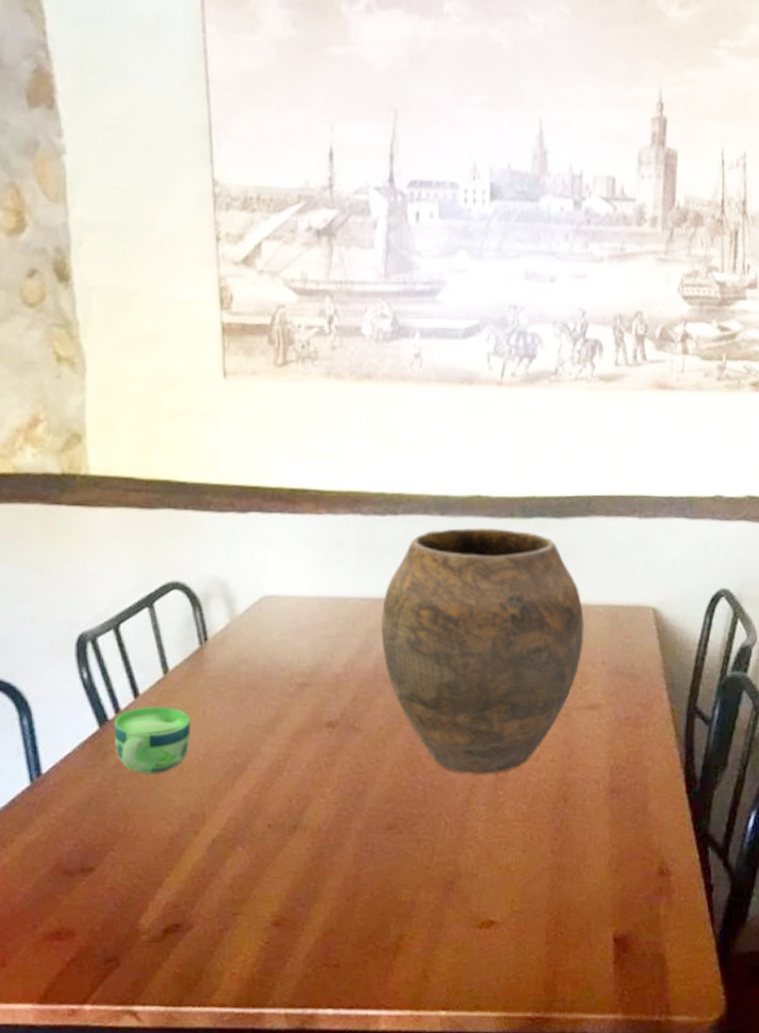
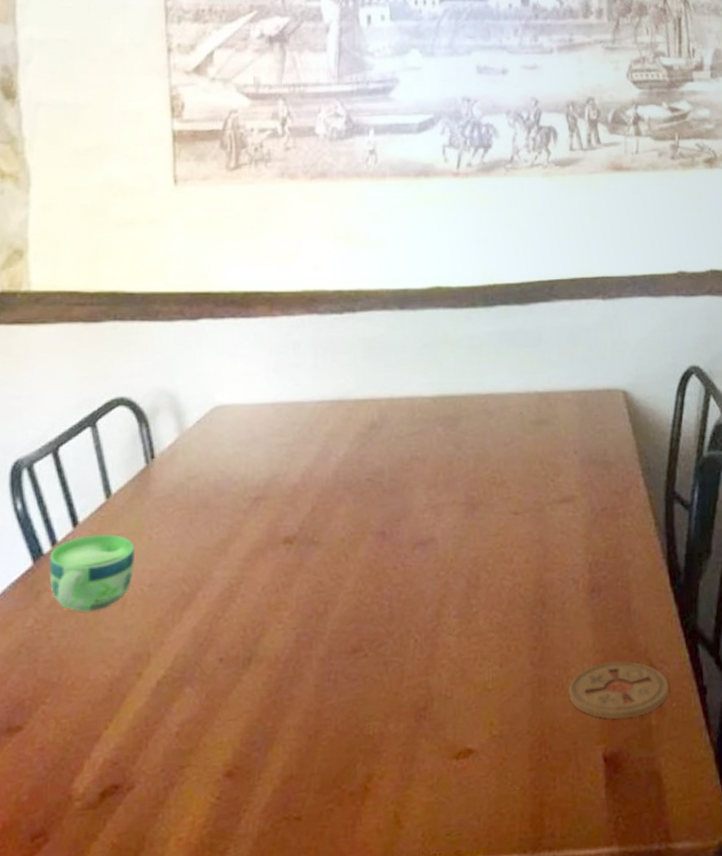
vase: present [380,527,584,775] -> none [340,318,553,584]
coaster: none [584,856,679,907] -> present [568,660,670,720]

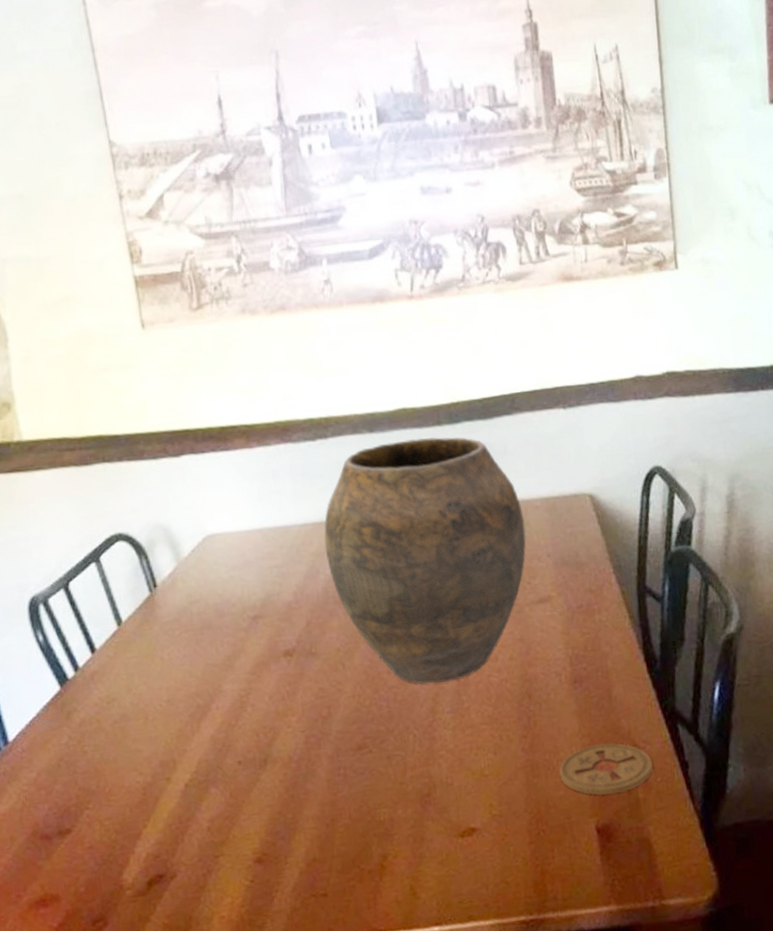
cup: present [49,534,135,612] -> none [74,657,152,728]
vase: none [340,318,553,584] -> present [323,437,527,684]

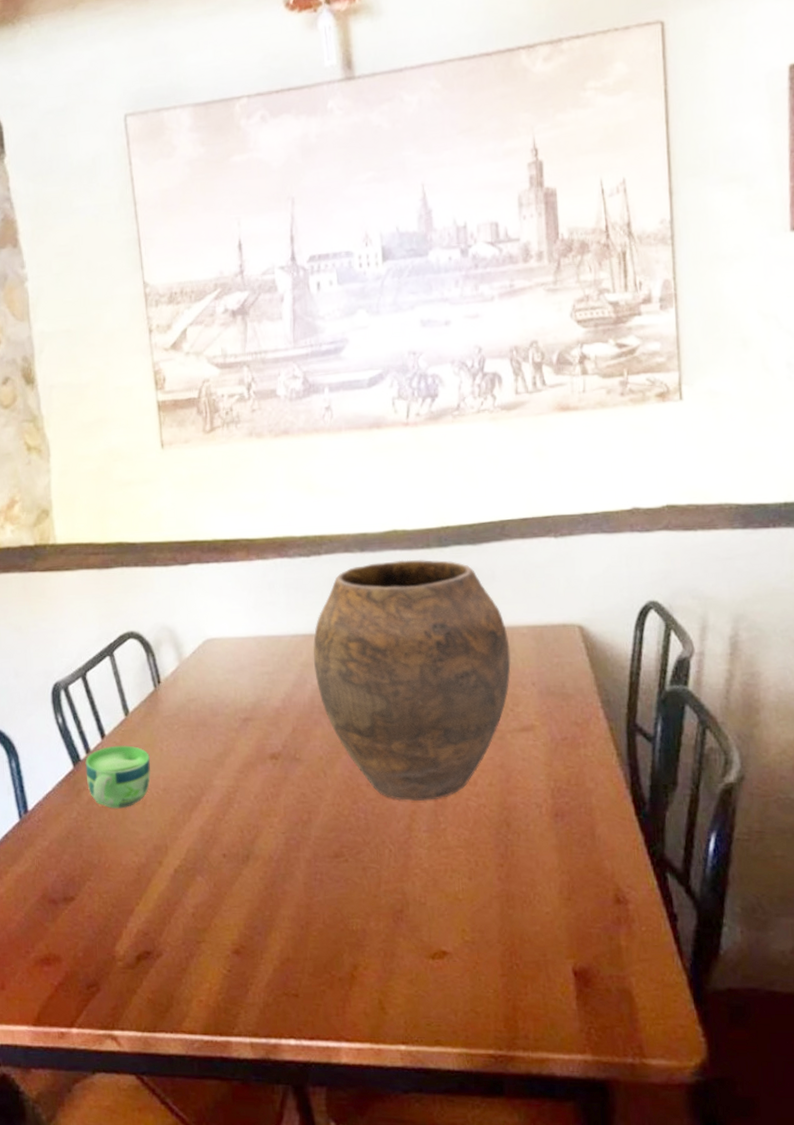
cup: none [74,657,152,728] -> present [85,745,151,809]
coaster: present [559,742,654,796] -> none [536,883,639,938]

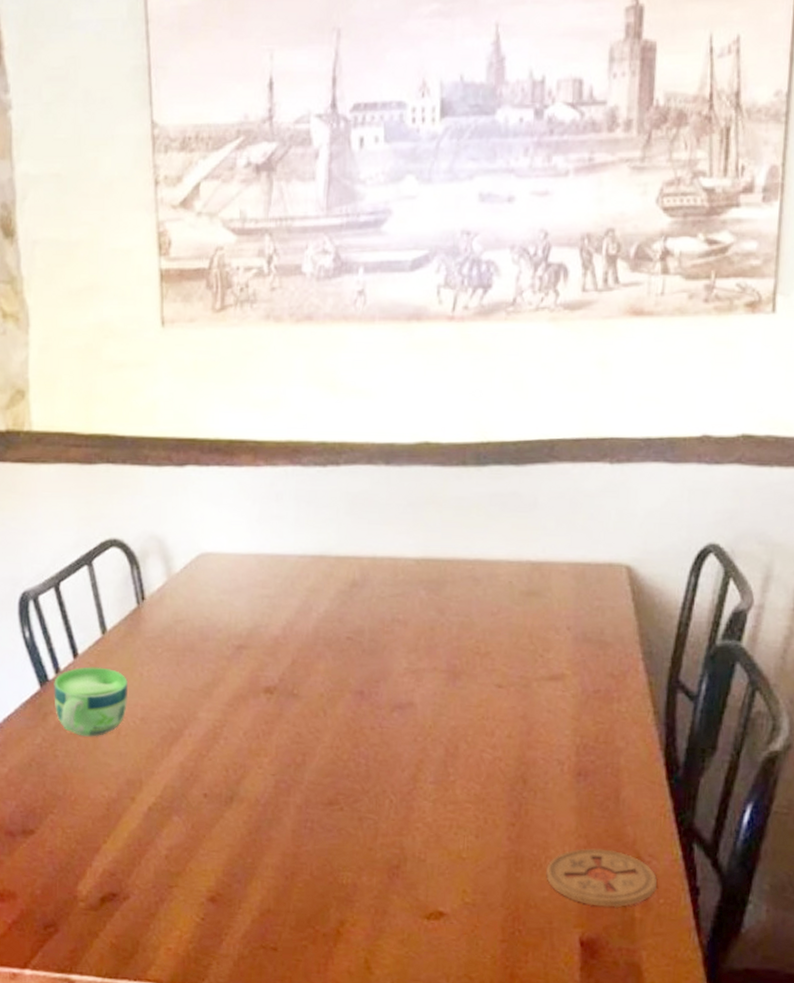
vase: present [312,559,511,802] -> none [321,477,546,750]
coaster: none [536,883,639,938] -> present [546,848,657,908]

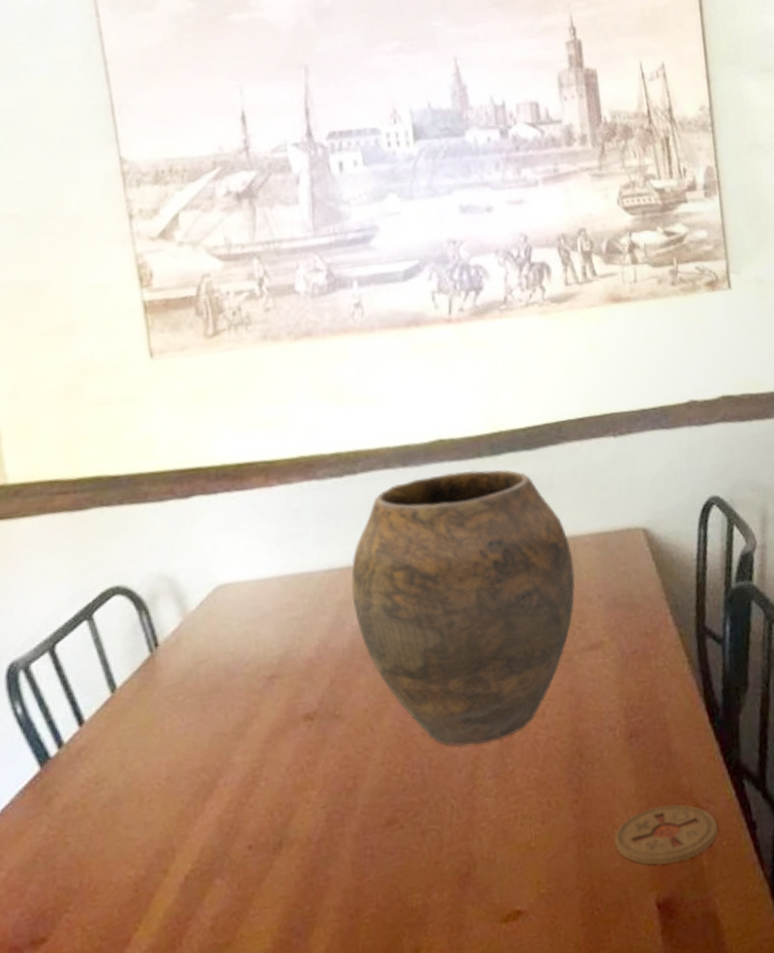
cup: present [54,666,128,737] -> none [57,729,149,814]
vase: none [321,477,546,750] -> present [350,469,576,746]

